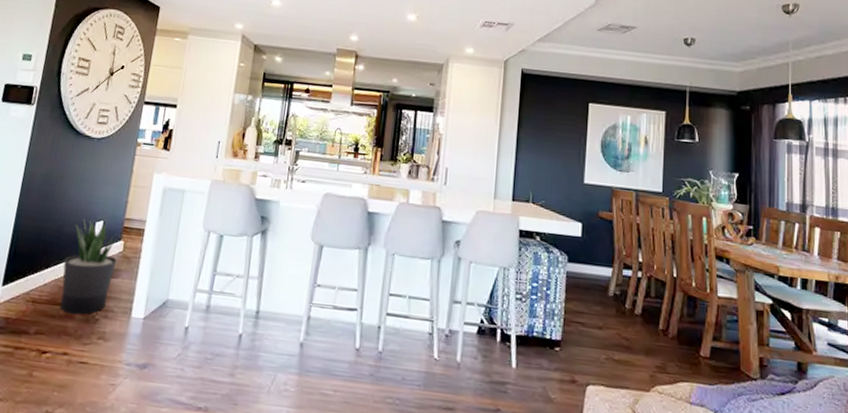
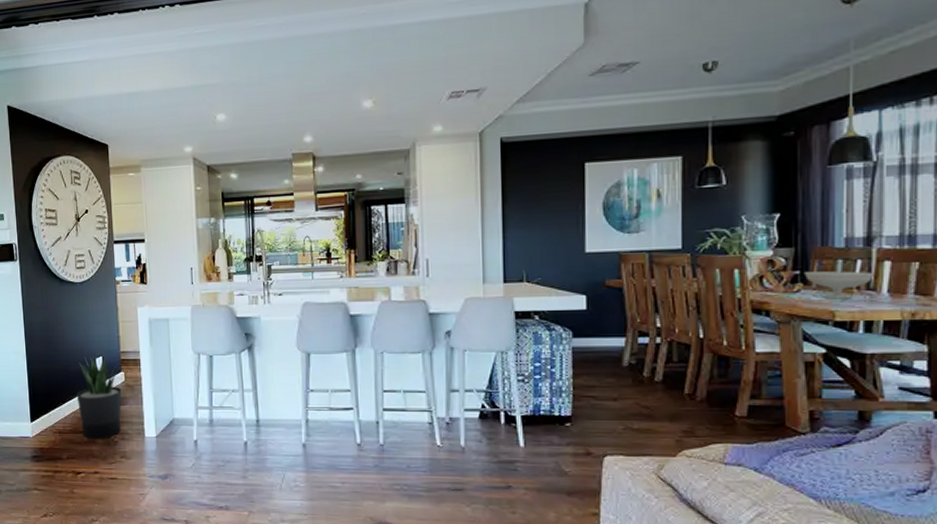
bowl: none [756,228,808,257] -> present [803,271,874,299]

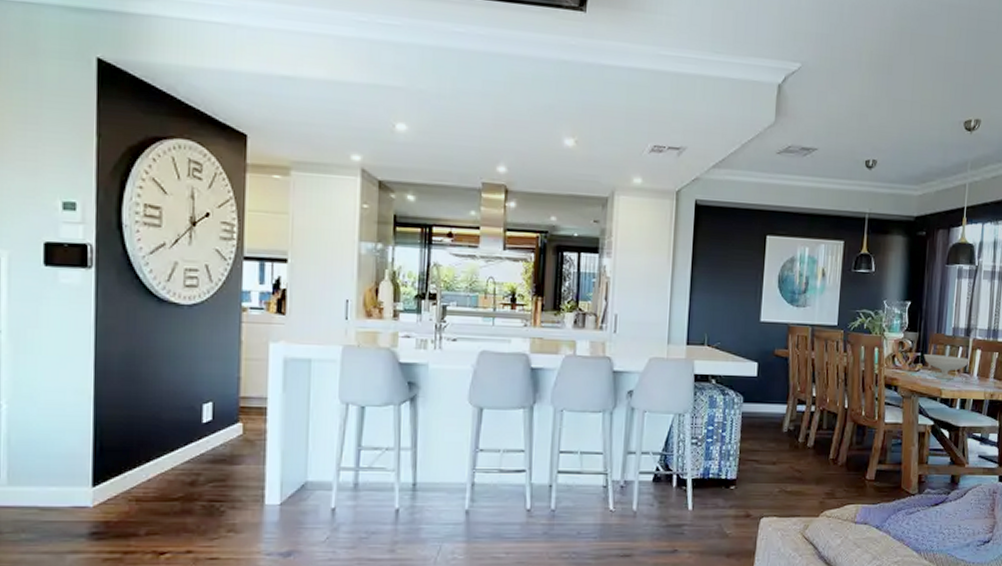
planter: present [76,357,122,439] -> none [168,402,237,508]

